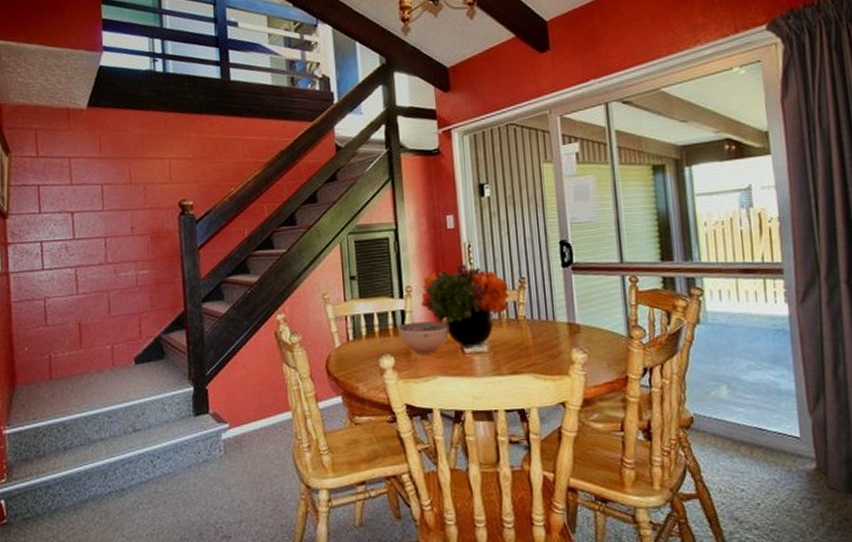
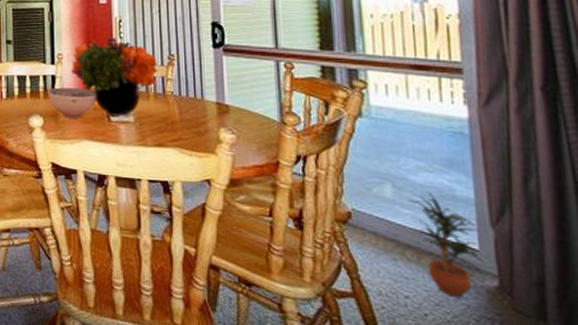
potted plant: none [741,390,806,483] -> present [408,193,486,297]

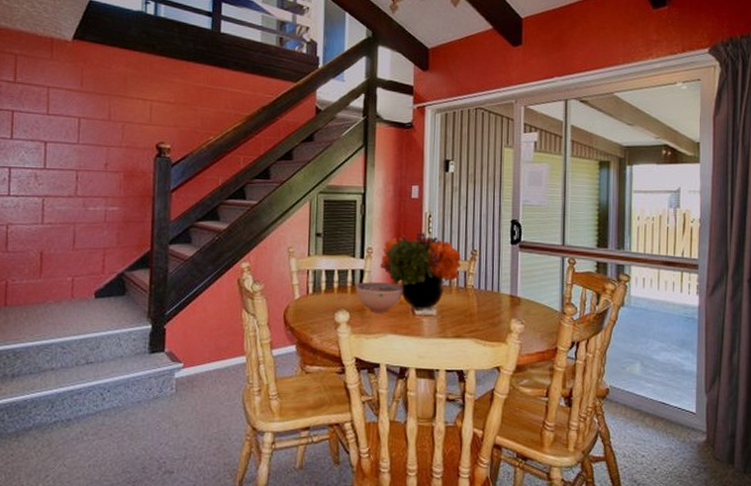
potted plant: present [408,193,486,297] -> none [651,369,699,452]

